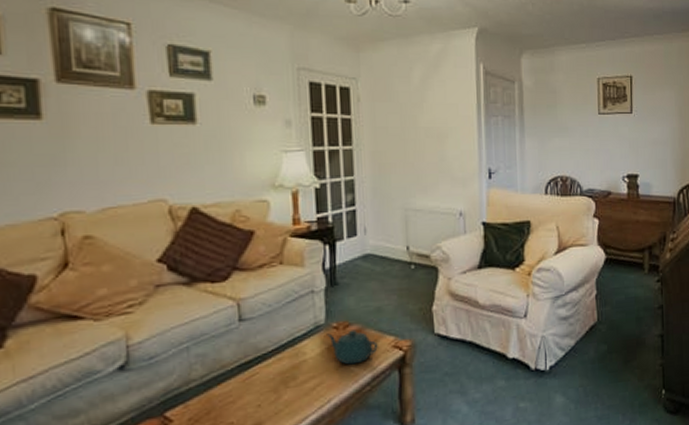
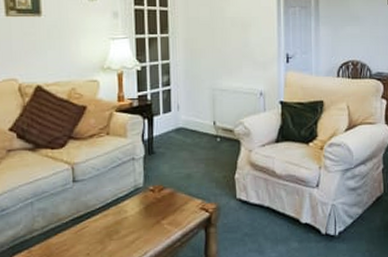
teapot: present [327,329,378,365] -> none [145,193,188,223]

